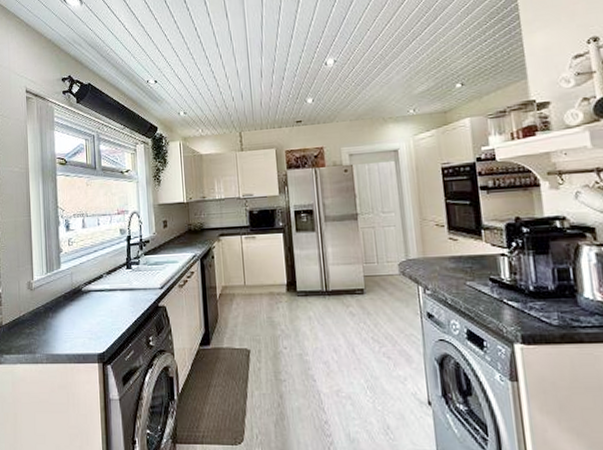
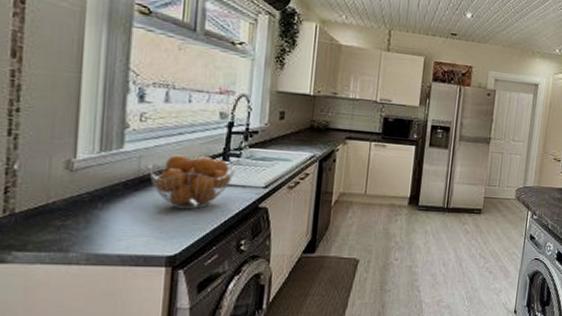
fruit basket: none [78,267,137,313] -> present [149,155,236,210]

